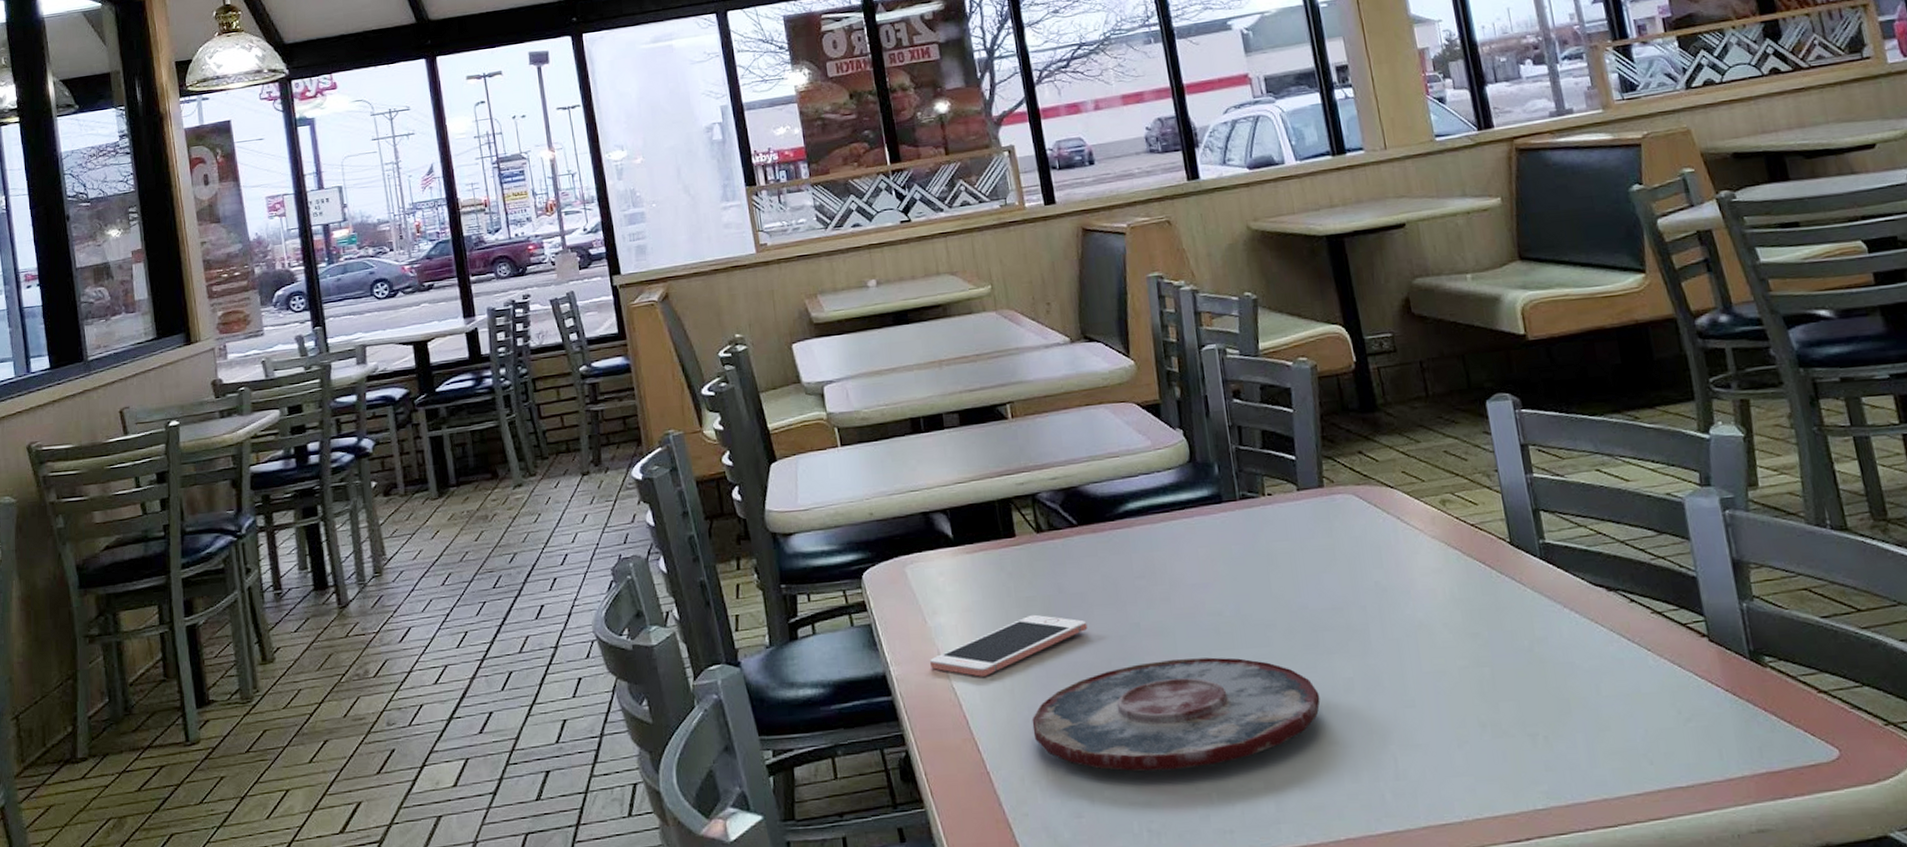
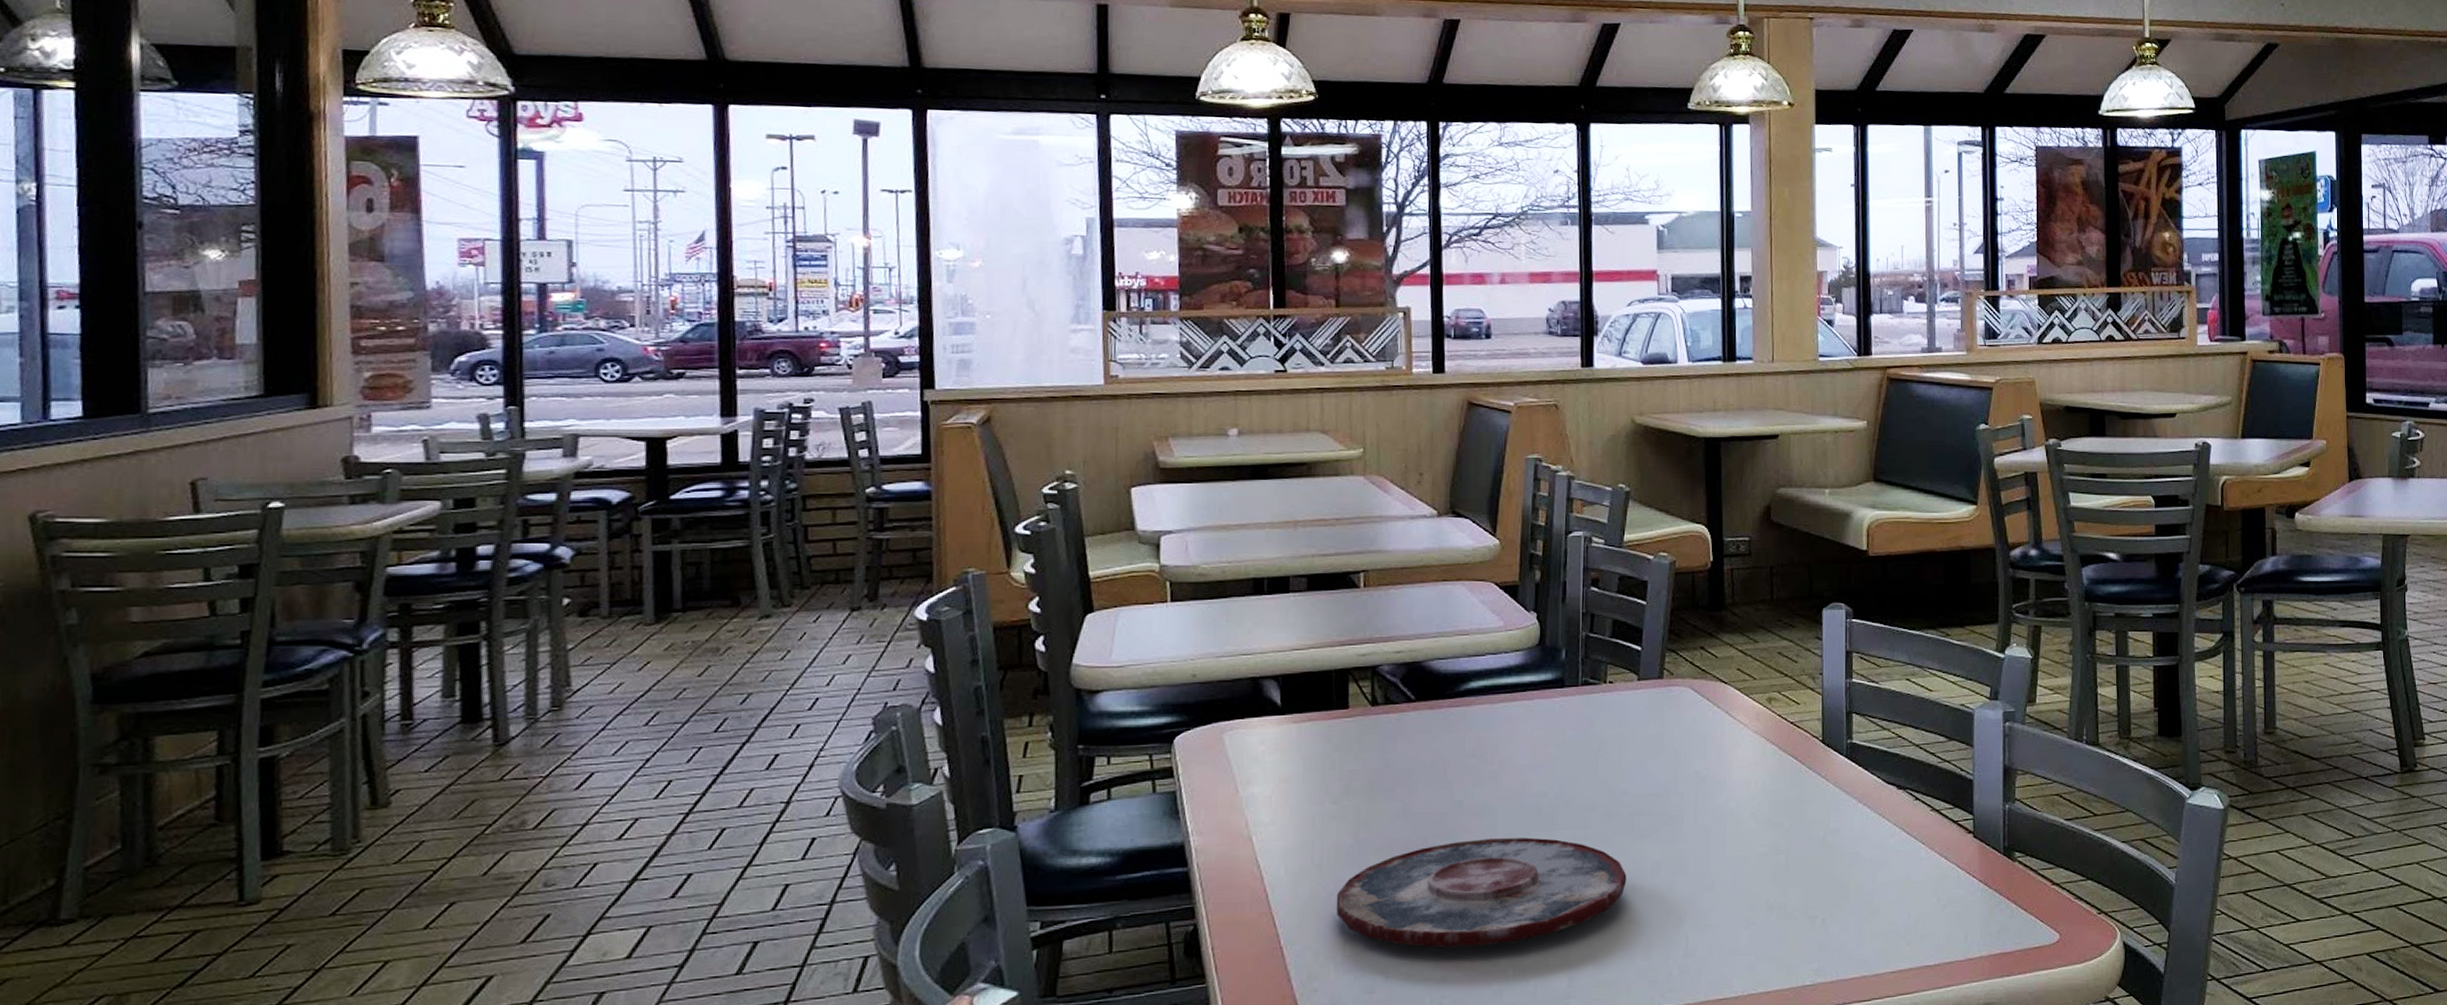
cell phone: present [930,614,1088,677] -> none [1236,788,1410,850]

